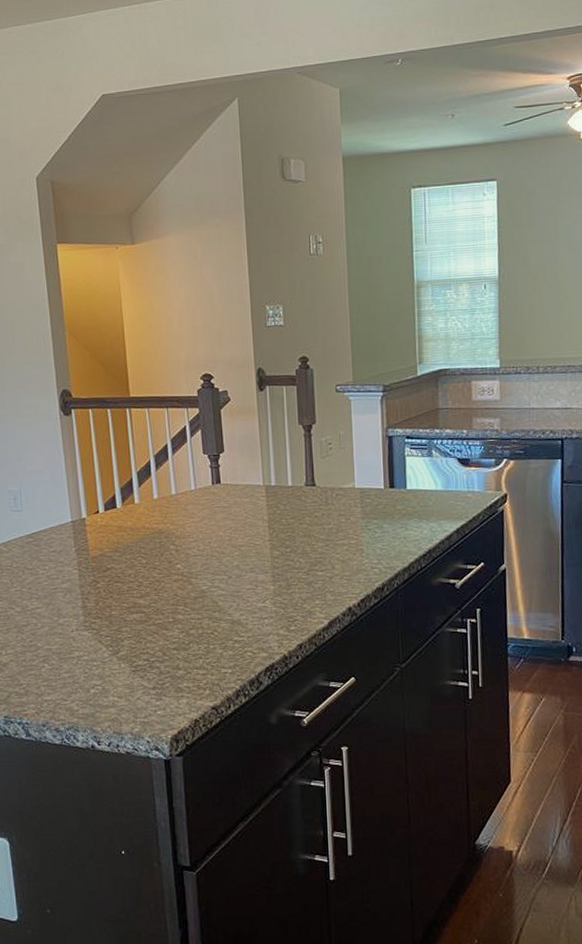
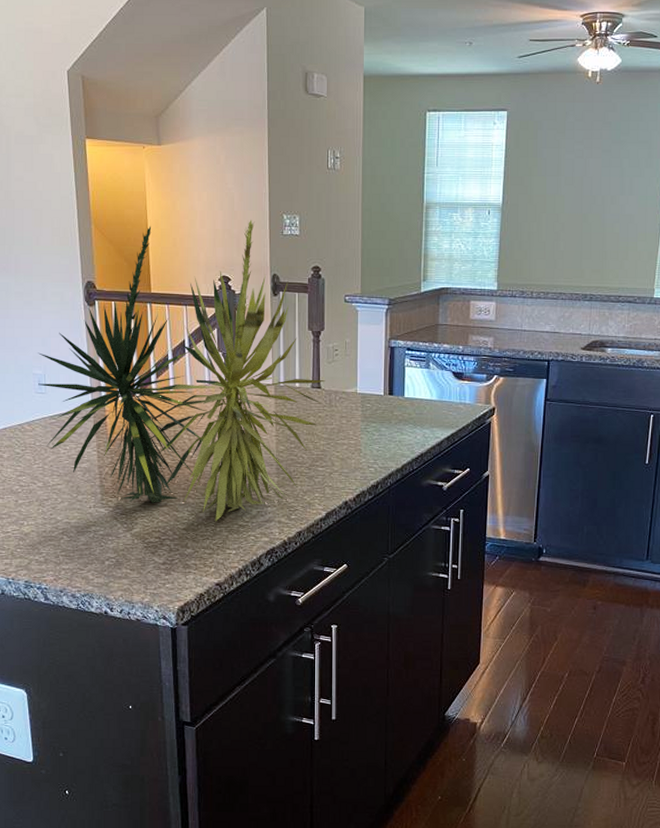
plant: none [12,314,320,639] -> present [37,220,326,522]

